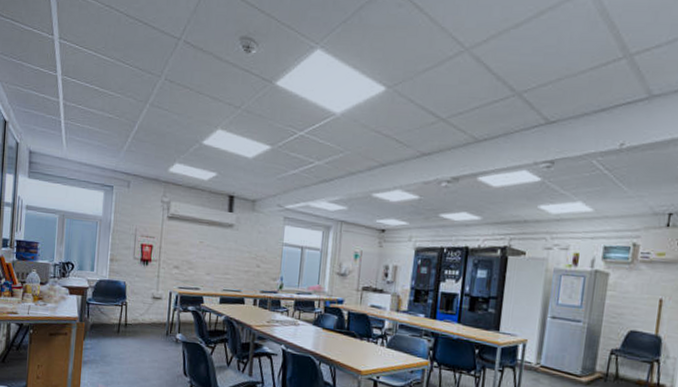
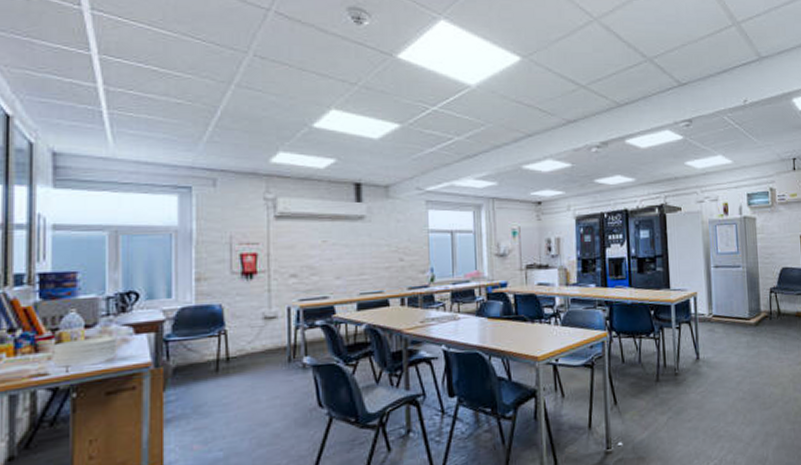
bowl: none [20,292,59,313] -> present [52,337,117,369]

